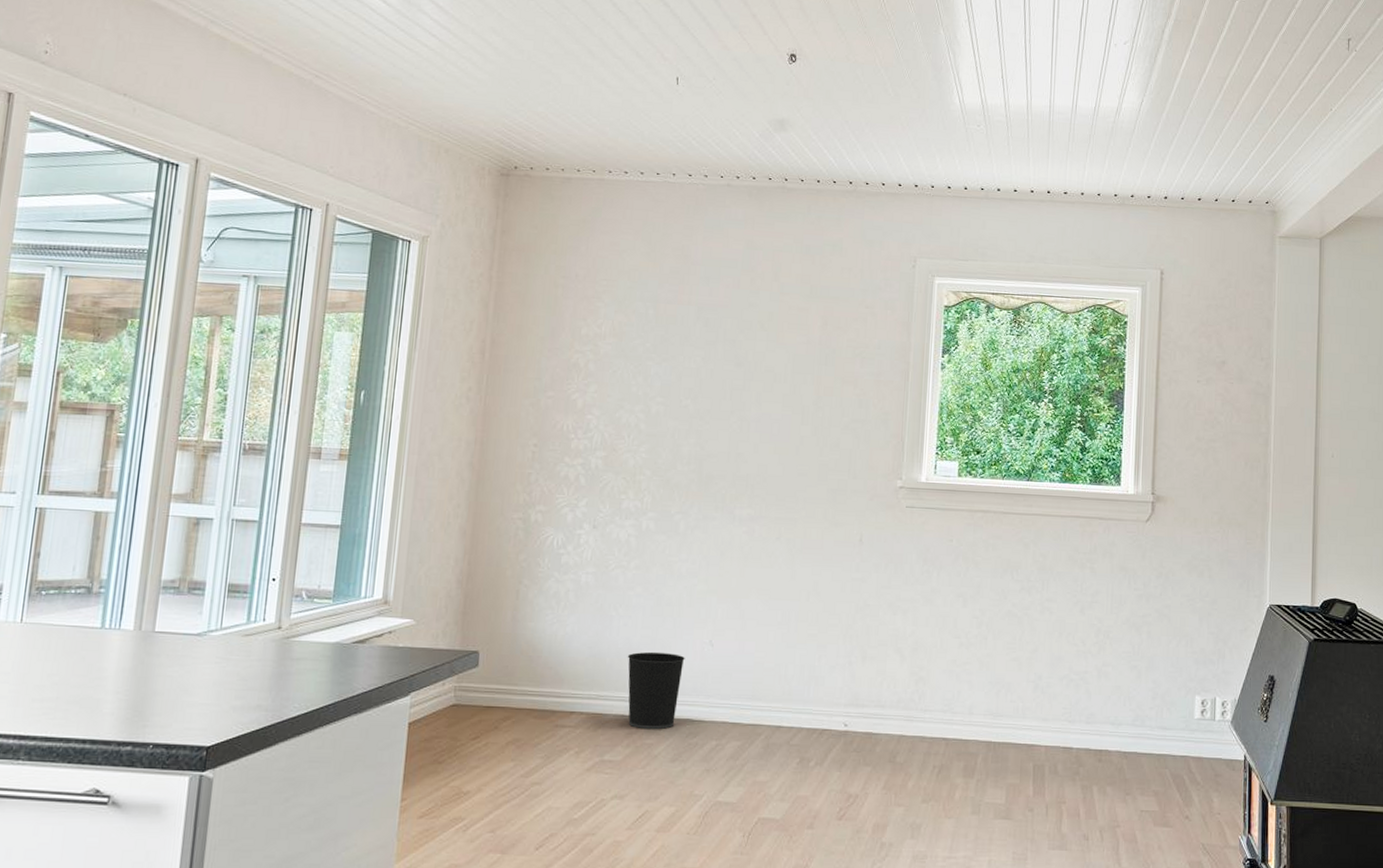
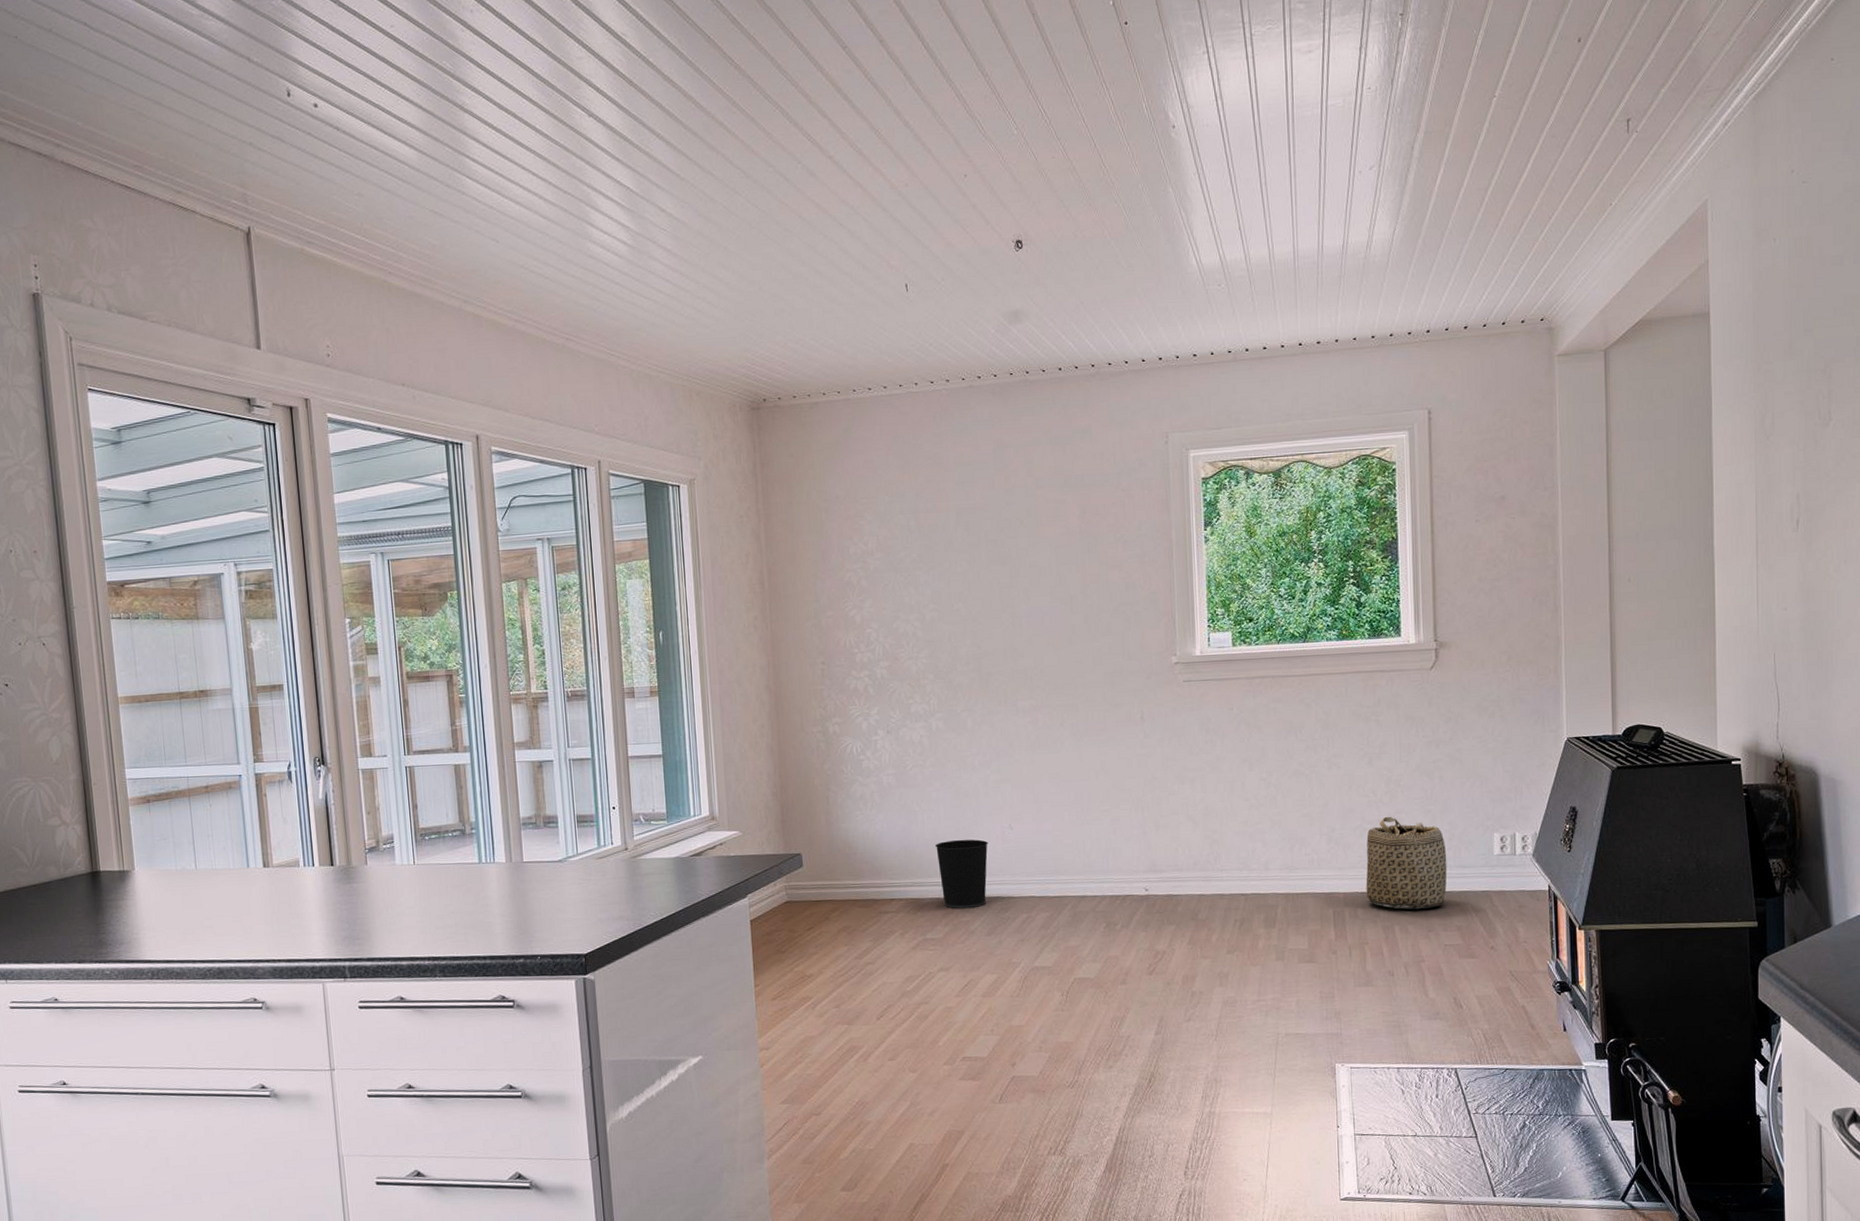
basket: none [1067,668,1149,770] -> present [1366,816,1447,910]

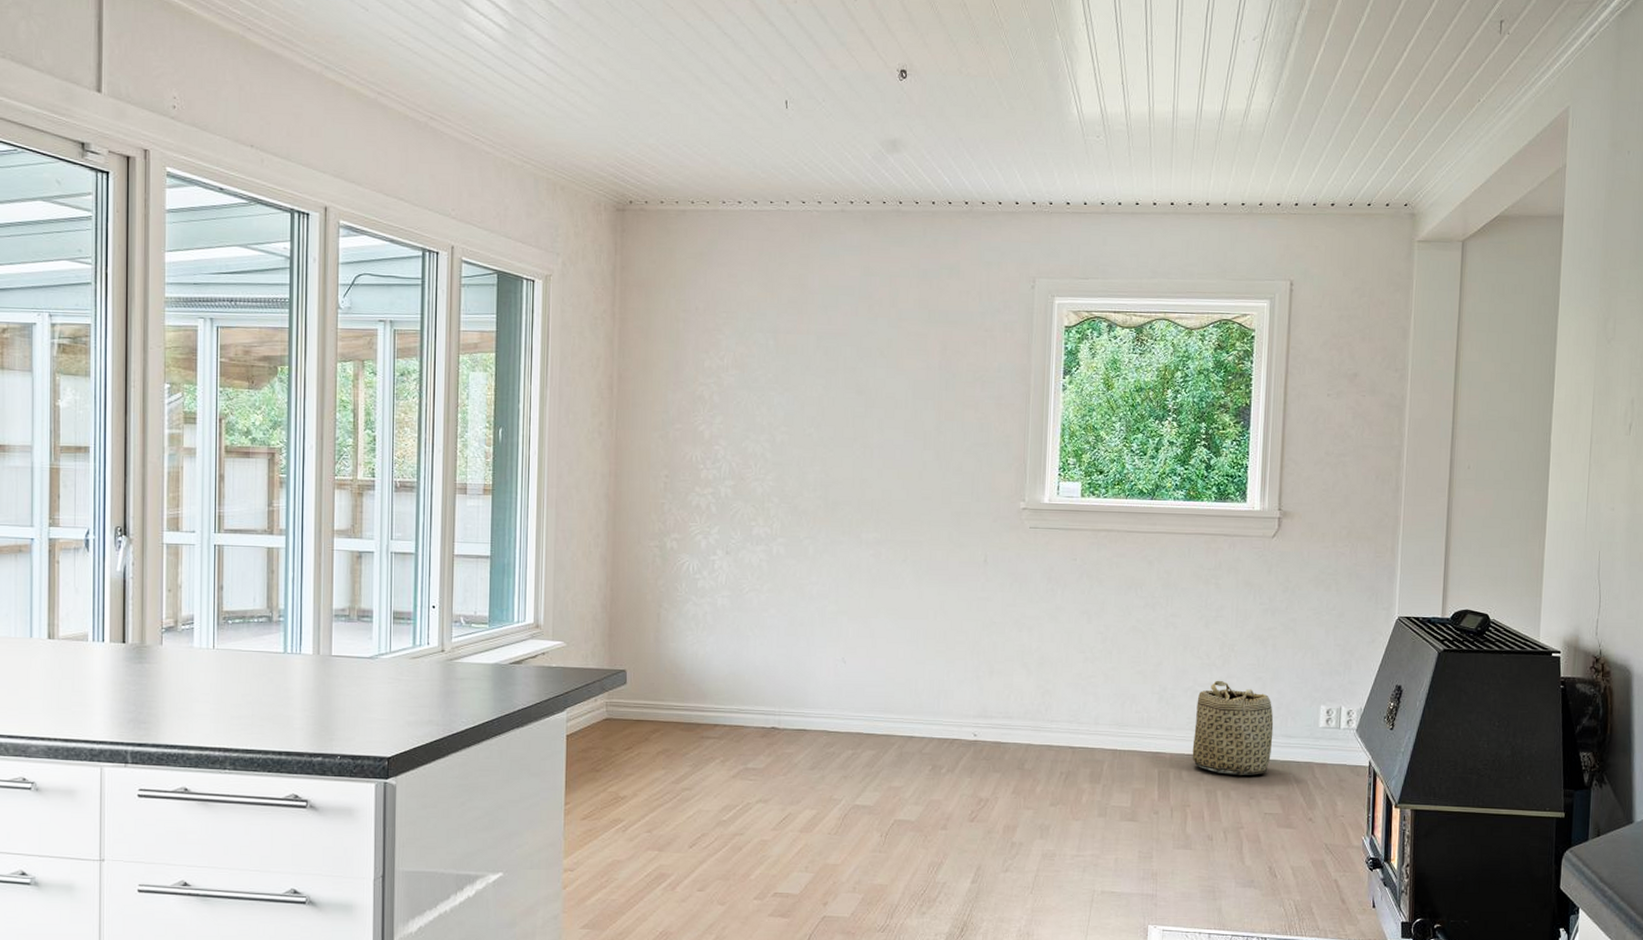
wastebasket: present [935,839,988,909] -> none [764,668,819,740]

